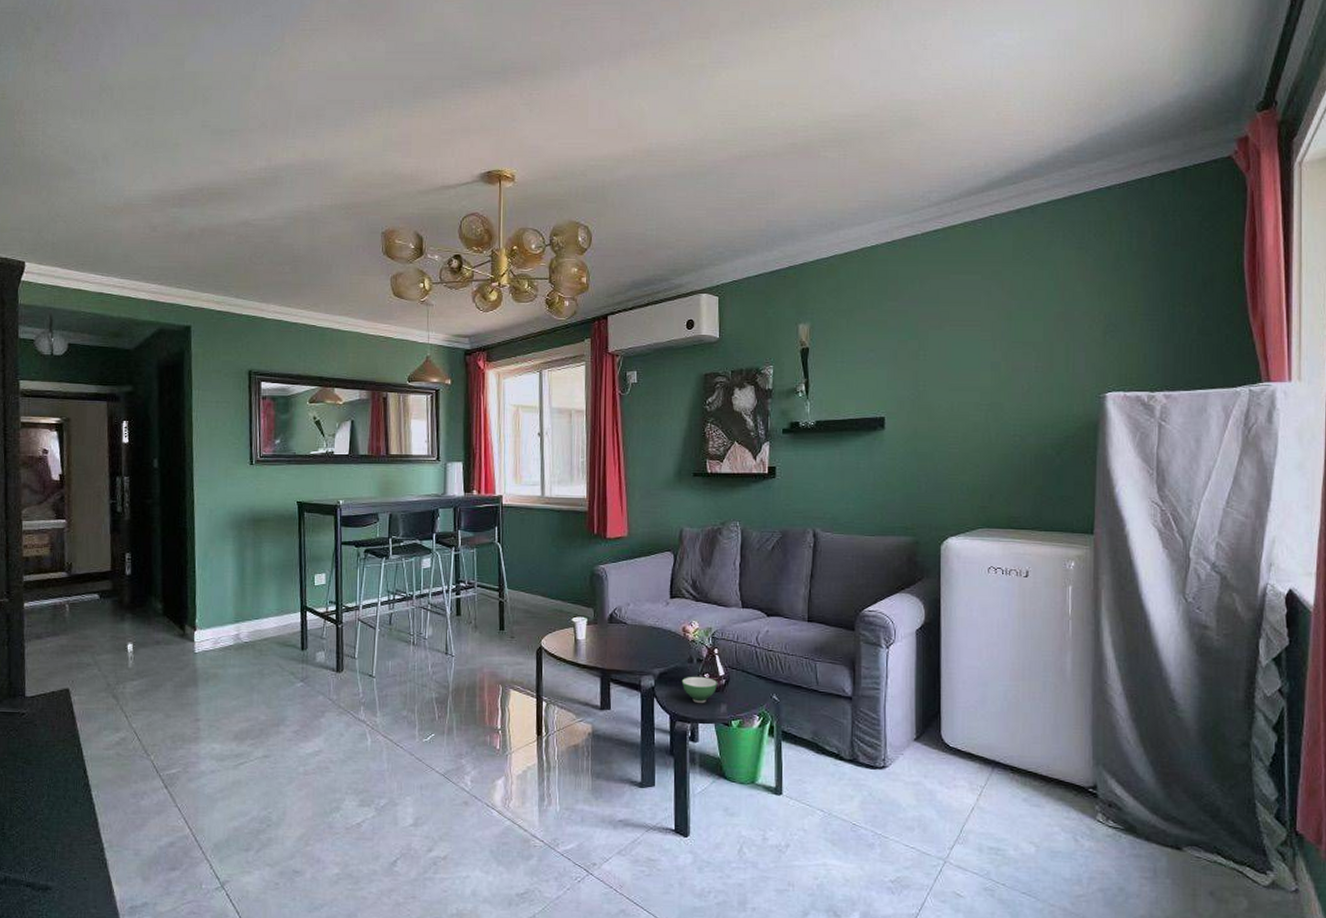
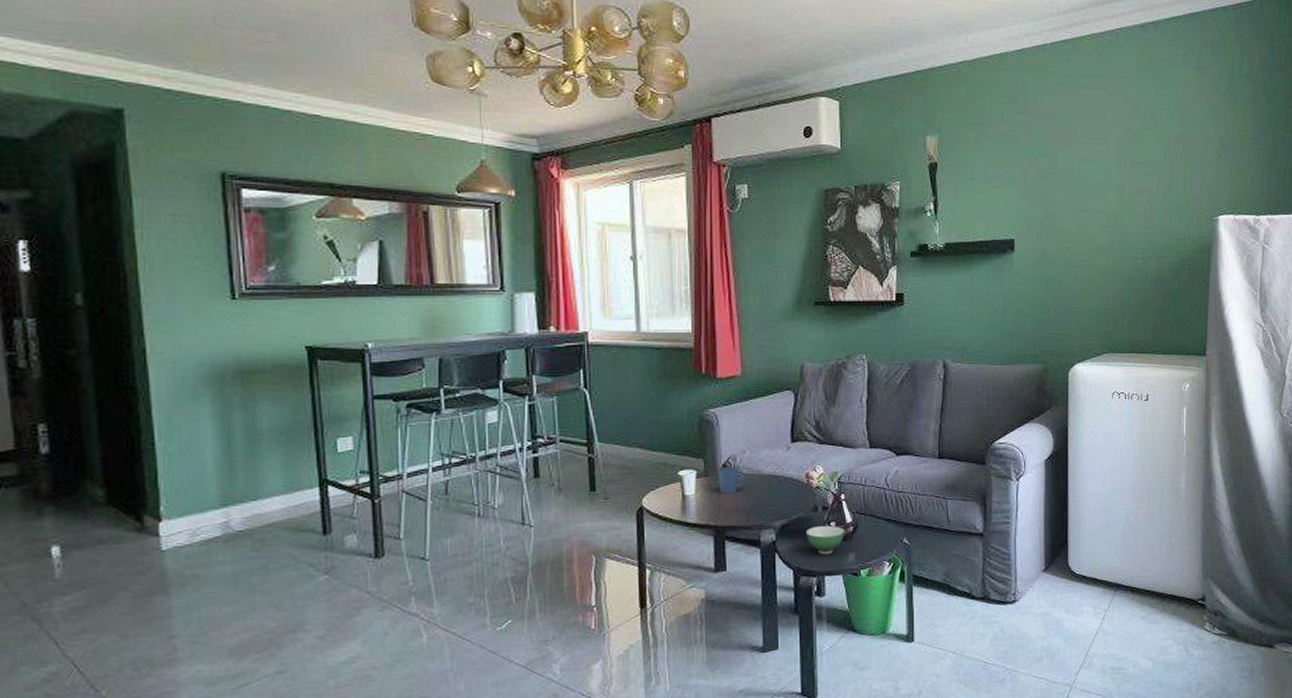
mug: none [605,617,629,642] -> present [717,467,745,495]

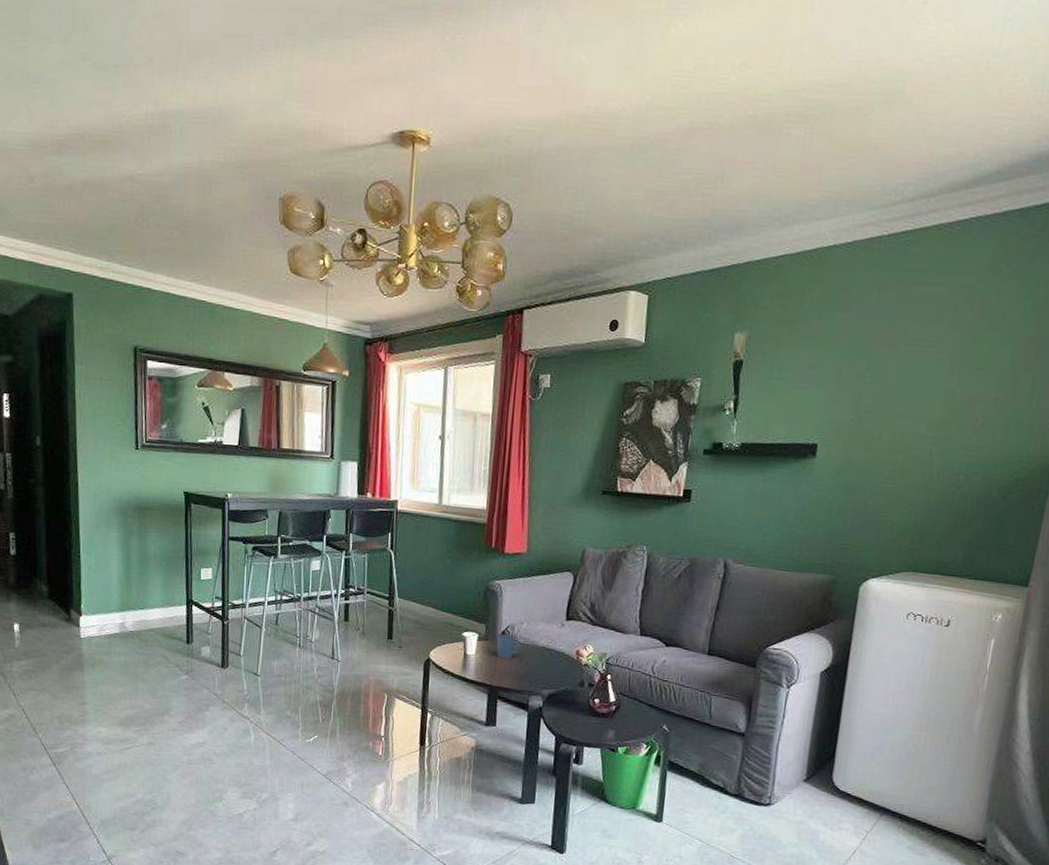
bowl: present [805,525,845,555] -> none [570,700,608,728]

